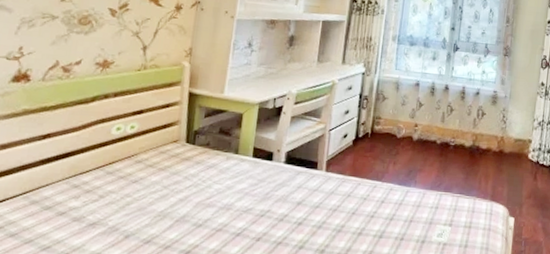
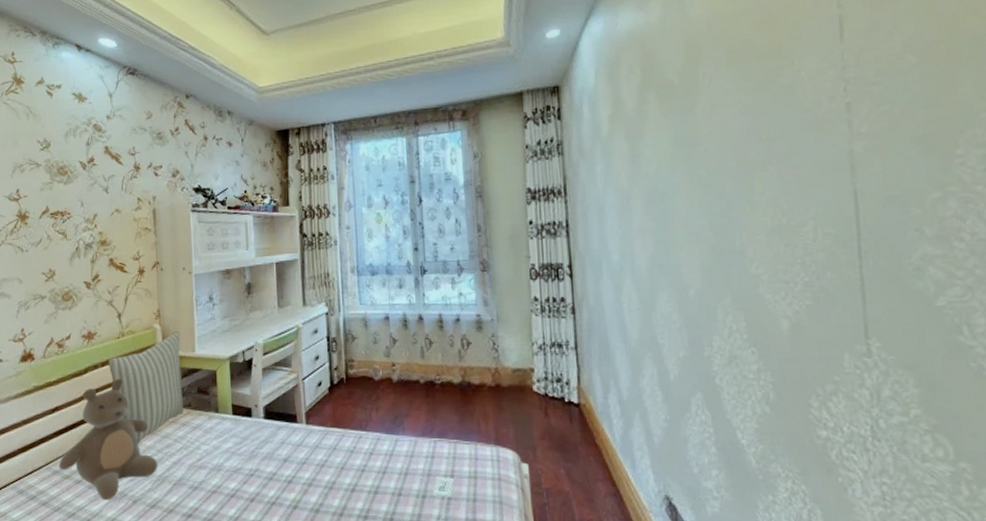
teddy bear: none [39,110,162,235] -> present [58,378,158,501]
pillow: none [121,71,210,179] -> present [108,331,184,444]

